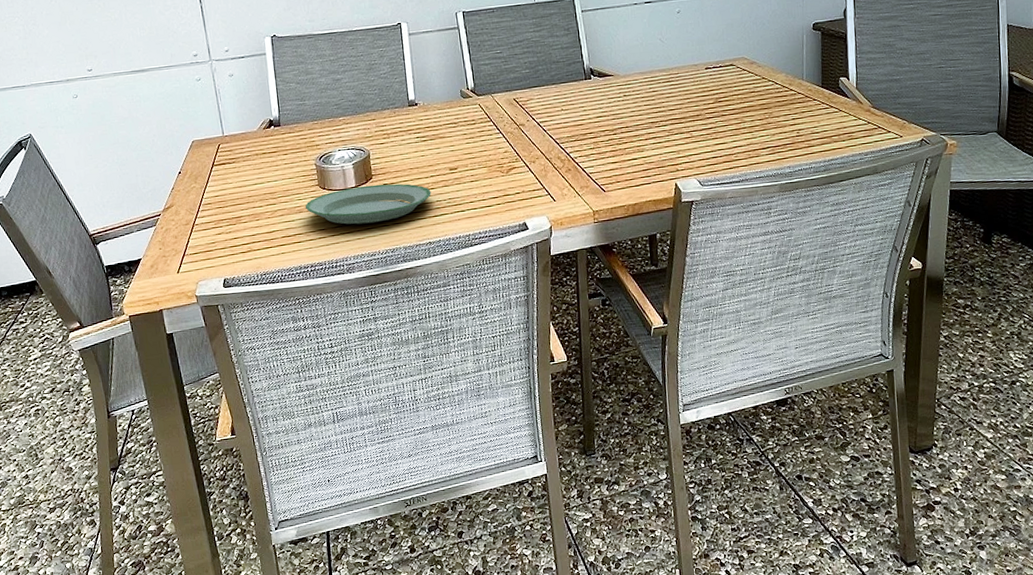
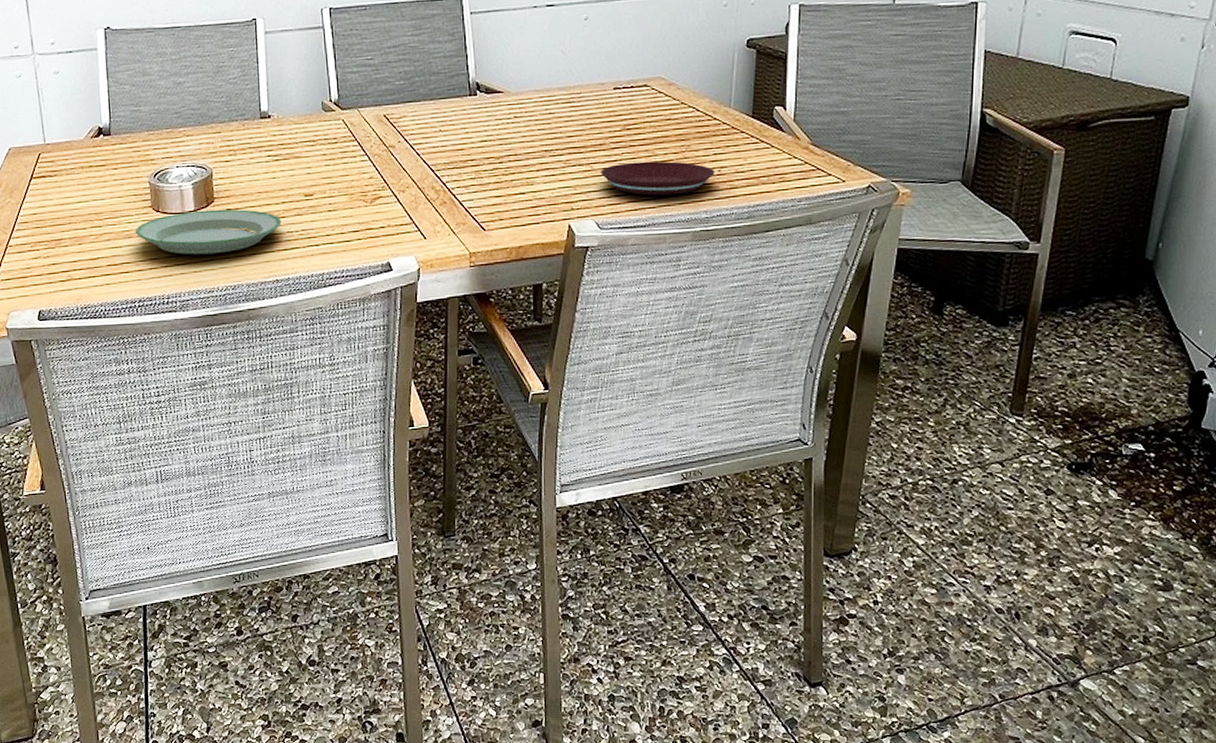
plate: none [699,126,795,156] -> present [601,161,715,196]

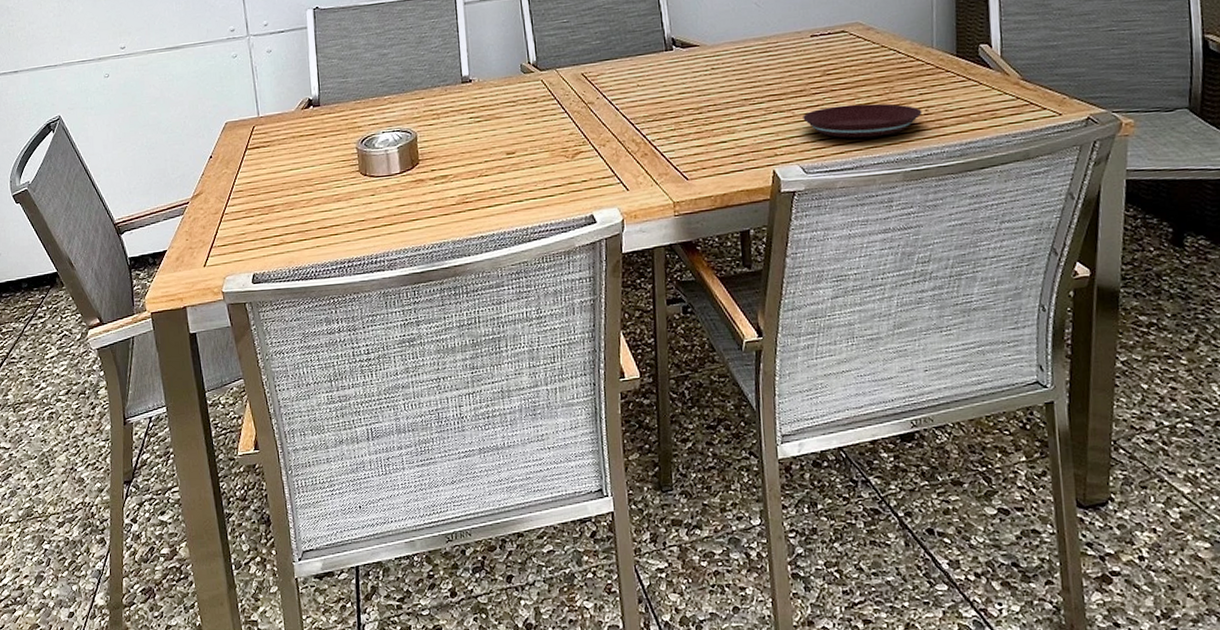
plate: present [135,209,282,255] -> none [343,169,485,216]

